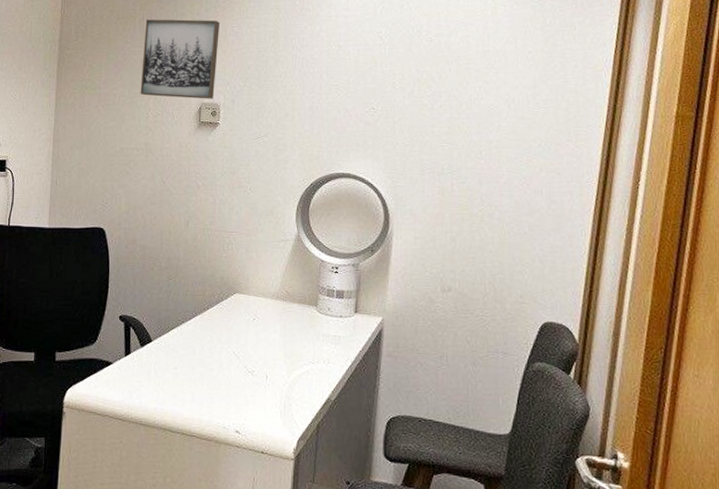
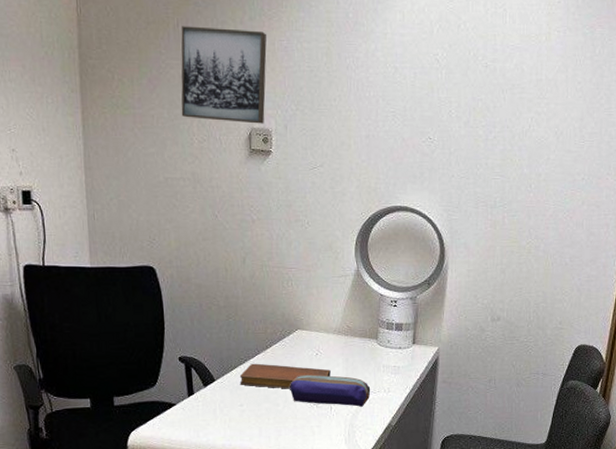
notebook: none [175,325,268,354] -> present [239,363,331,389]
pencil case: none [225,339,309,378] -> present [290,374,371,407]

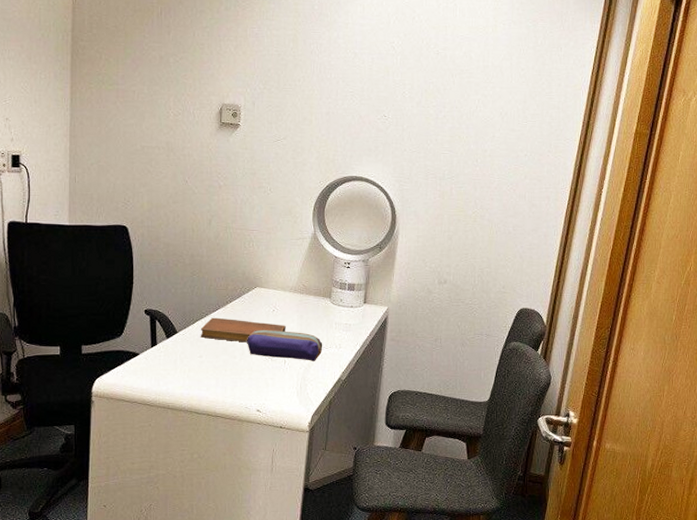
wall art: present [181,26,267,124] -> none [160,14,240,100]

